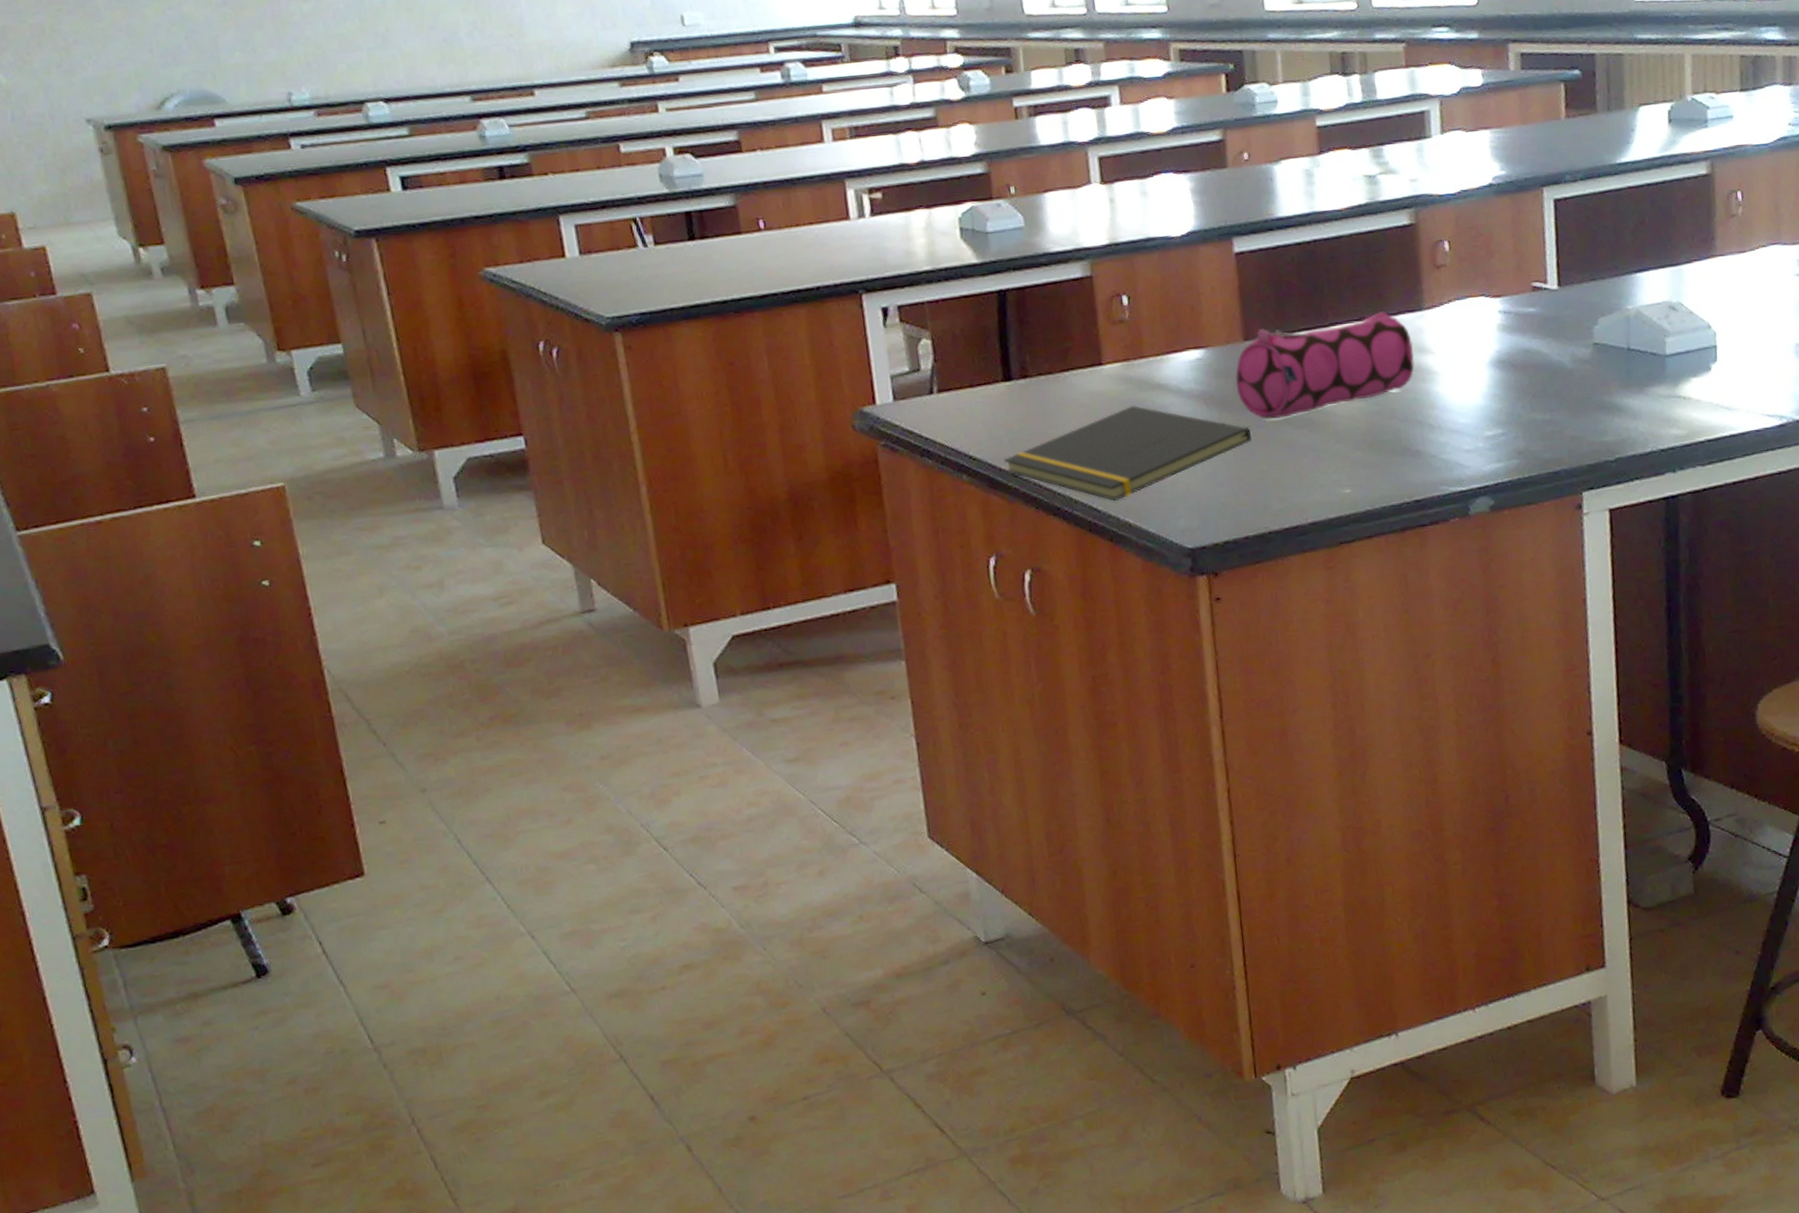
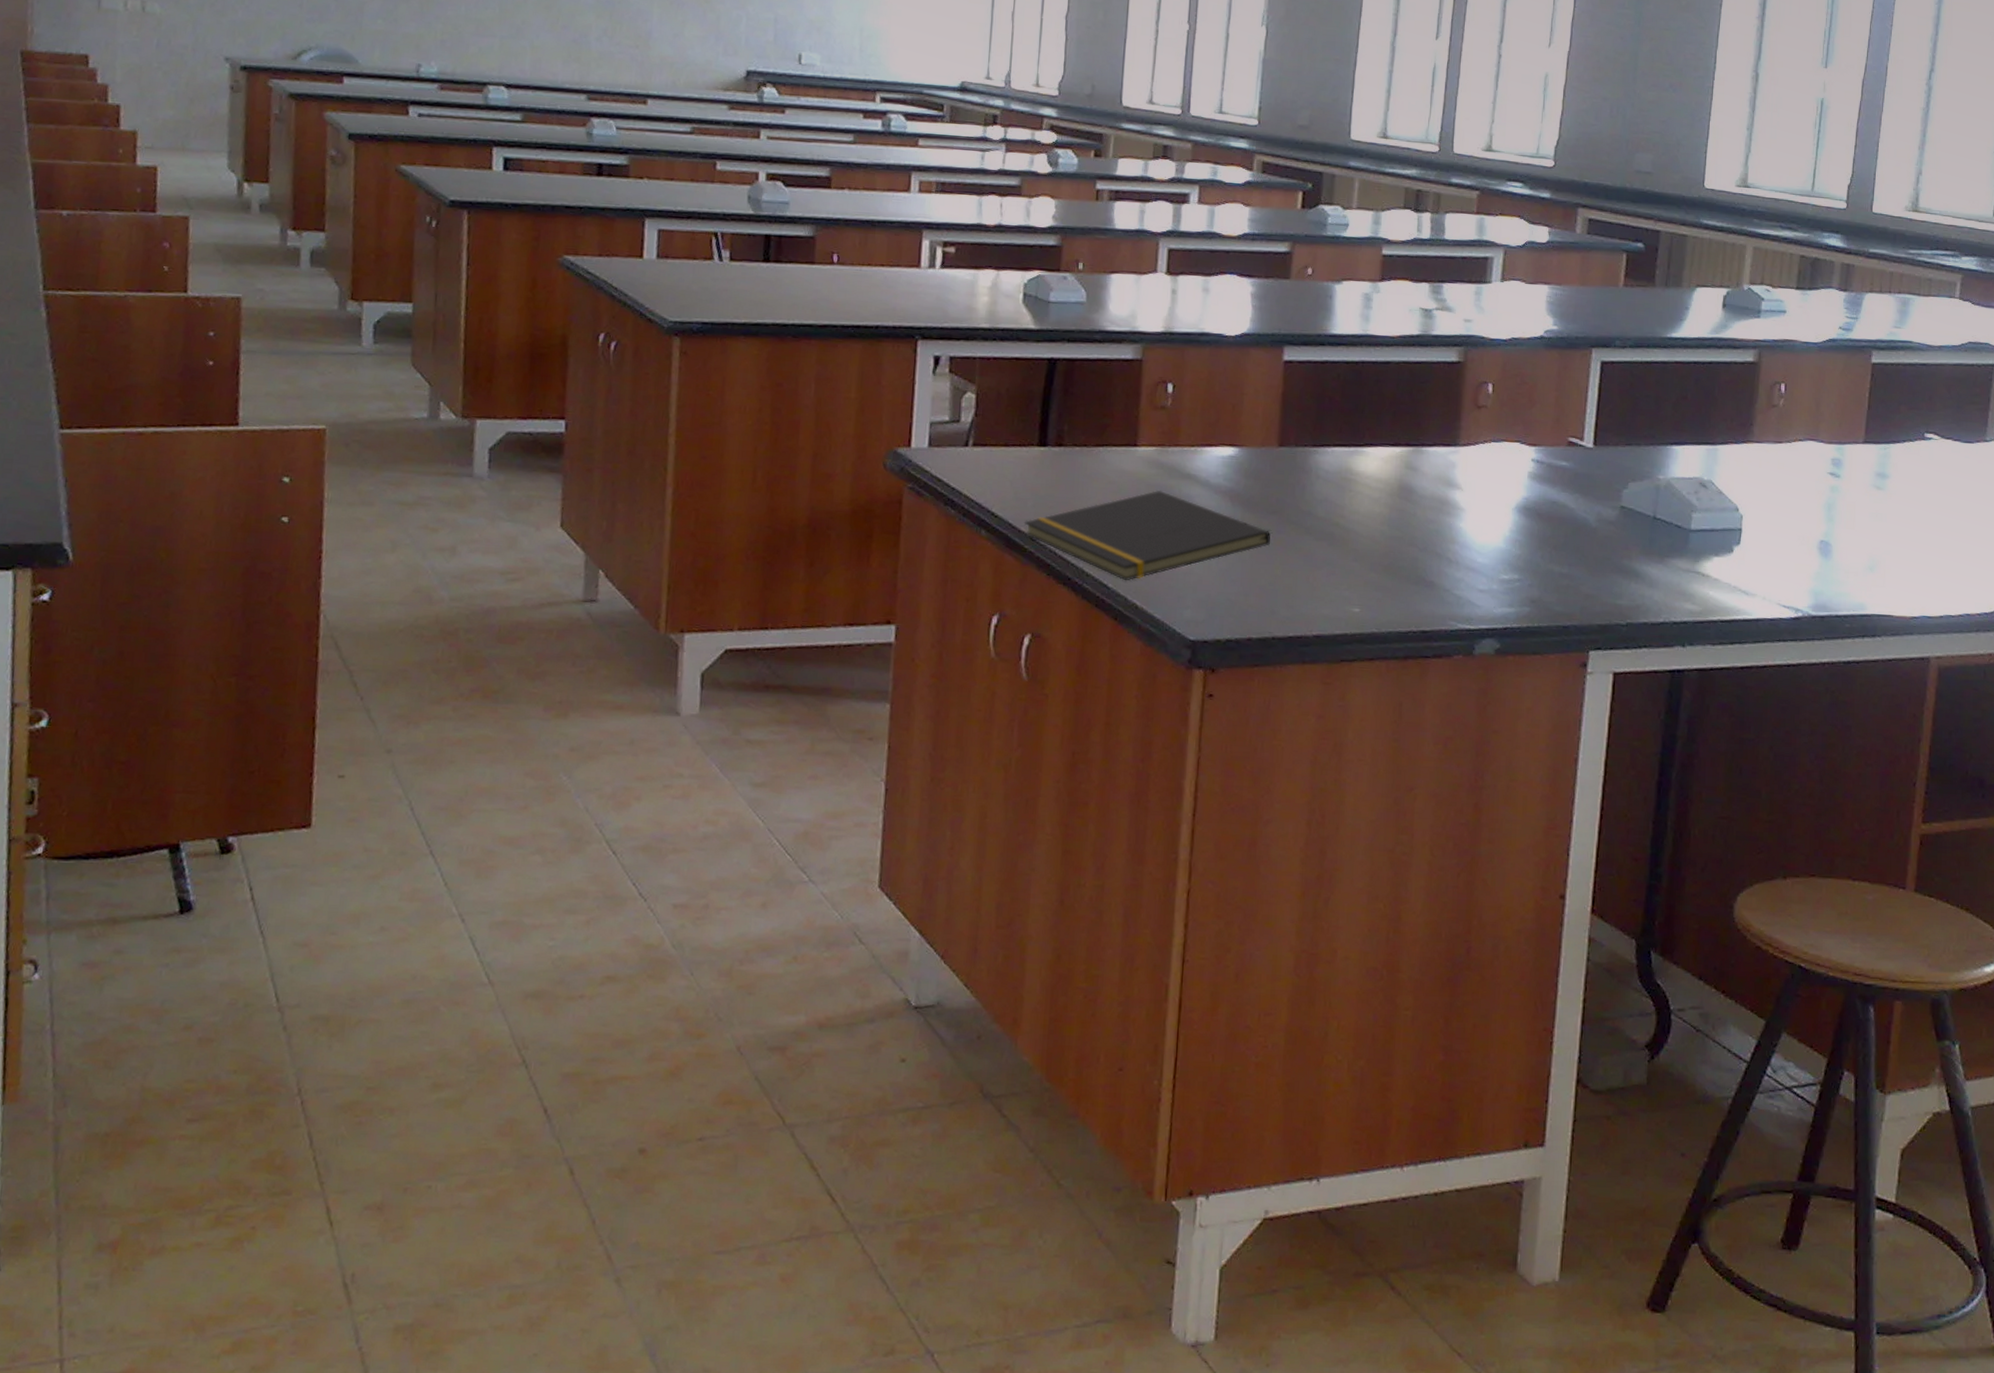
pencil case: present [1235,311,1415,420] -> none [1263,438,1444,528]

